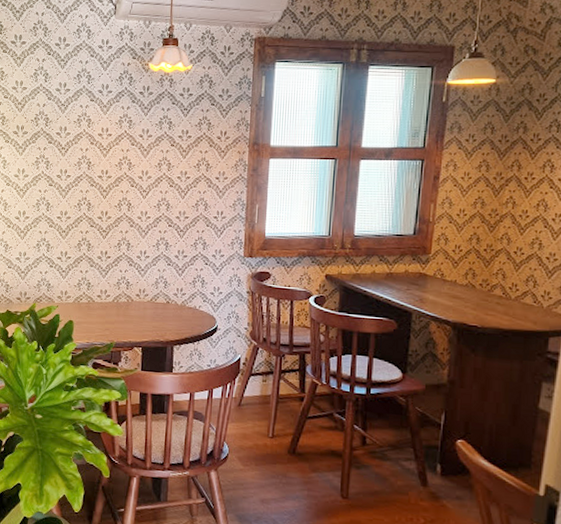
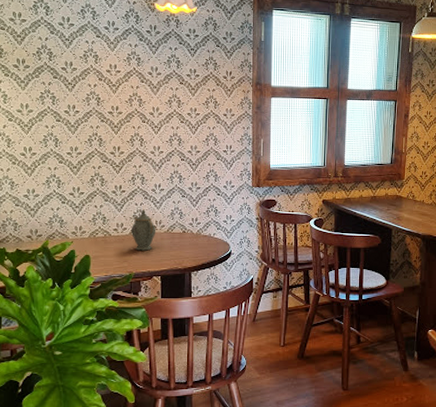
teapot: none [114,276,140,320] -> present [130,209,156,251]

